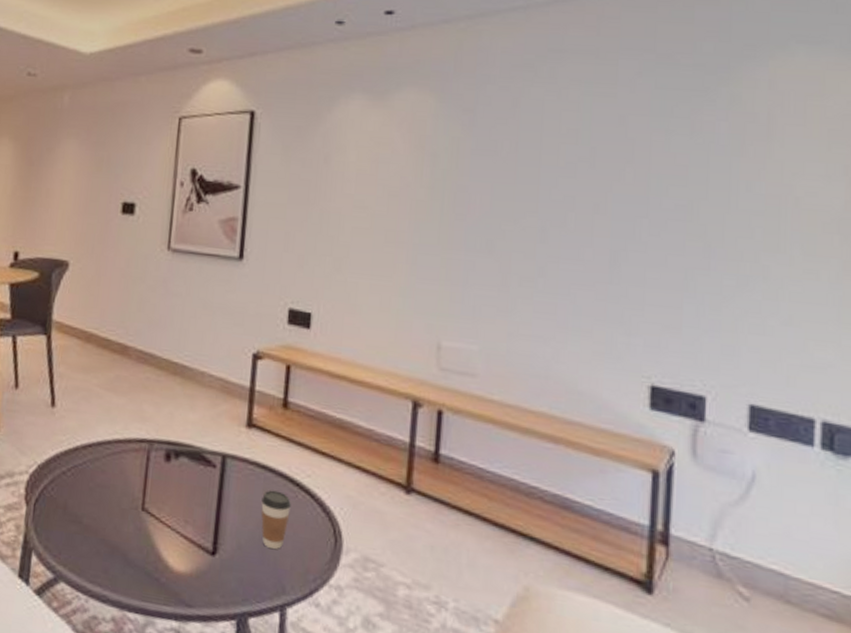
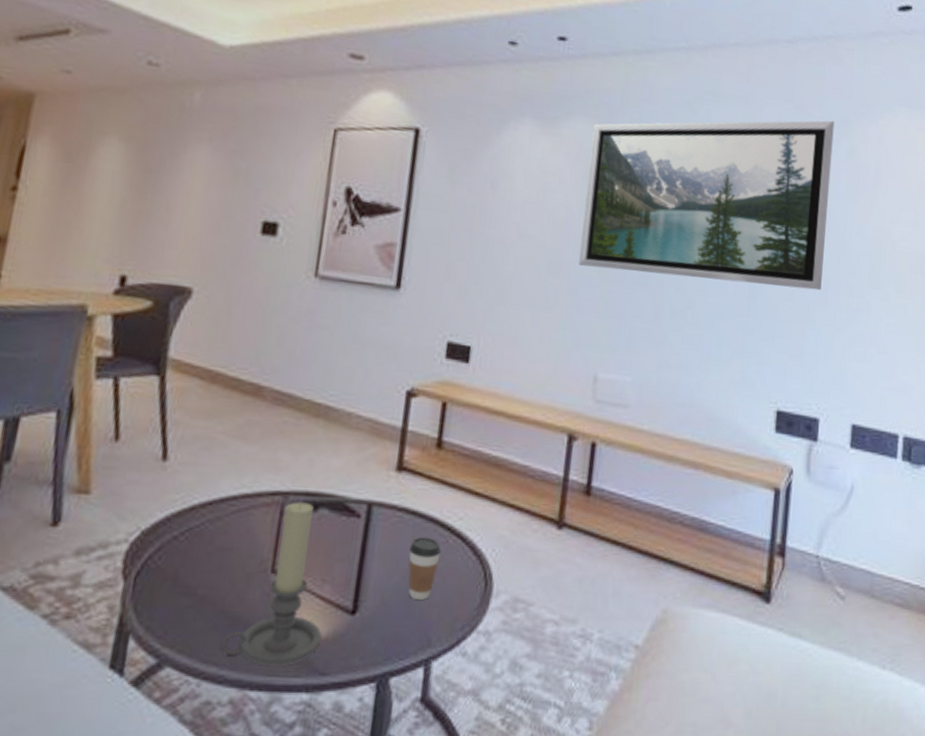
candle holder: none [103,449,187,594] -> present [221,502,322,666]
television: none [416,67,710,256] -> present [579,120,835,291]

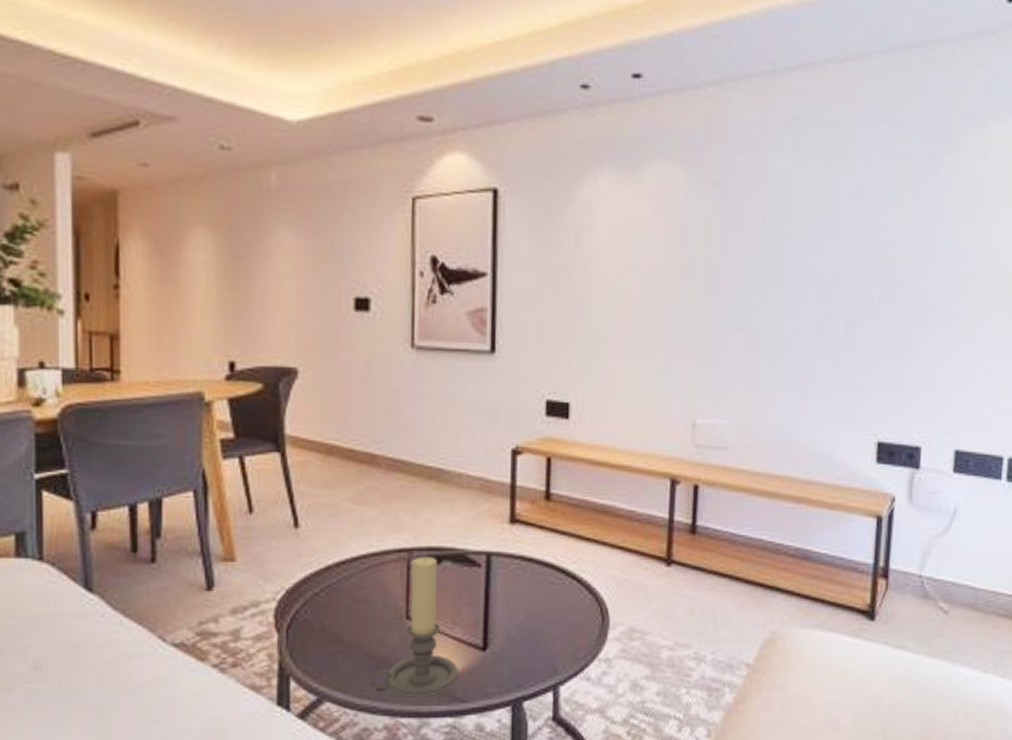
coffee cup: present [408,537,441,600] -> none [529,580,559,635]
television: present [579,120,835,291] -> none [670,136,935,320]

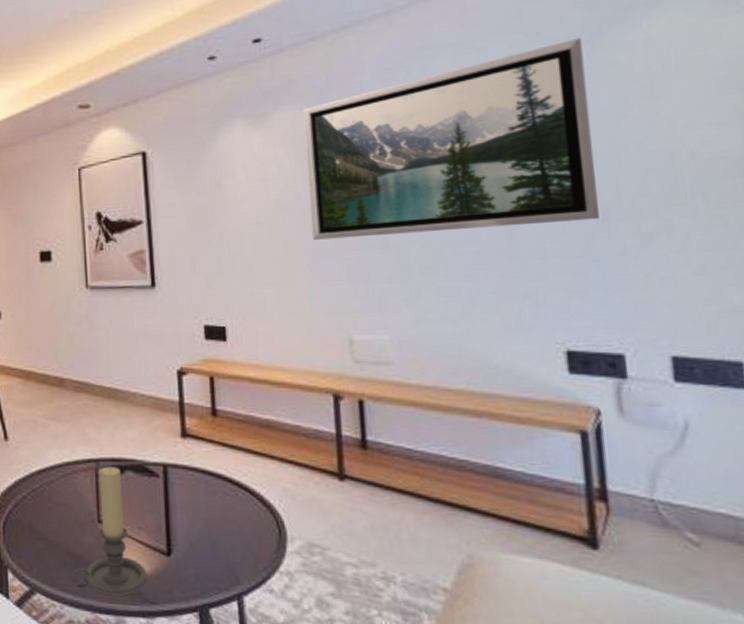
television: none [670,136,935,320] -> present [303,37,599,240]

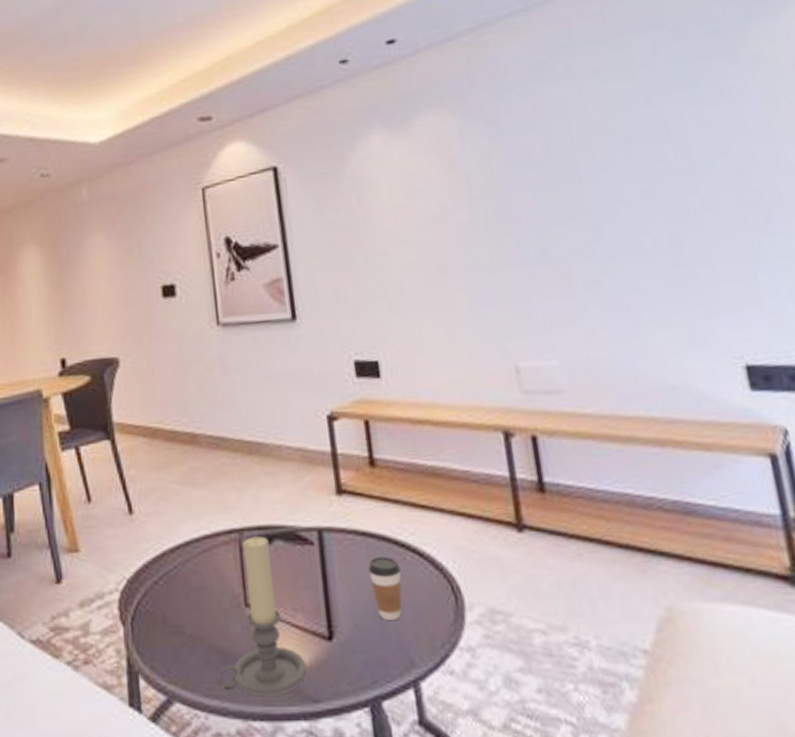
coffee cup: none [205,491,234,544] -> present [368,556,402,620]
television: present [303,37,599,240] -> none [446,31,763,257]

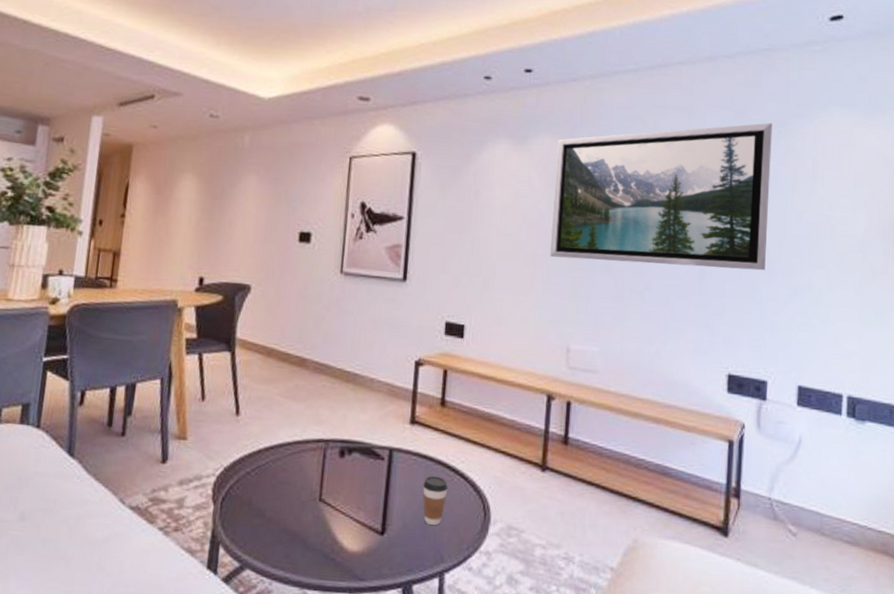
candle holder: present [217,536,307,695] -> none [285,447,360,572]
television: none [446,31,763,257] -> present [550,122,773,271]

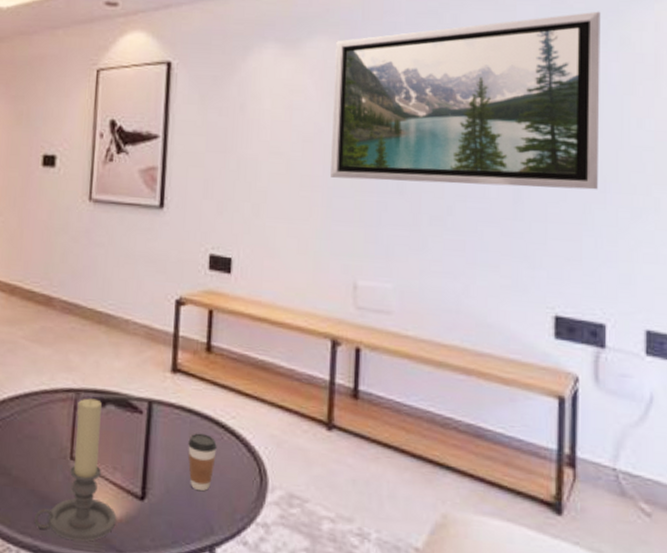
candle holder: none [285,447,360,572] -> present [33,398,117,541]

